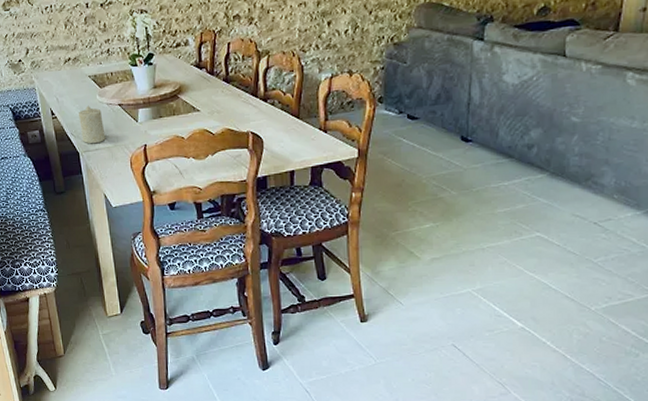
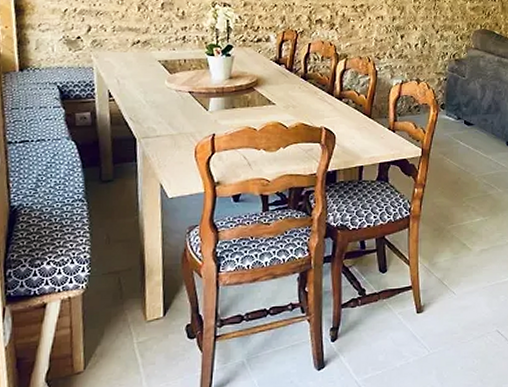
candle: present [79,105,106,144] -> none [141,90,170,130]

